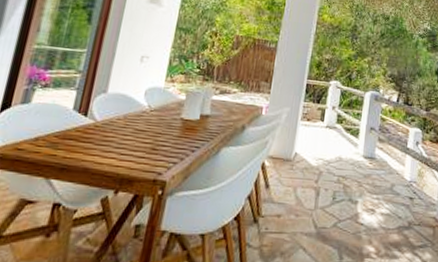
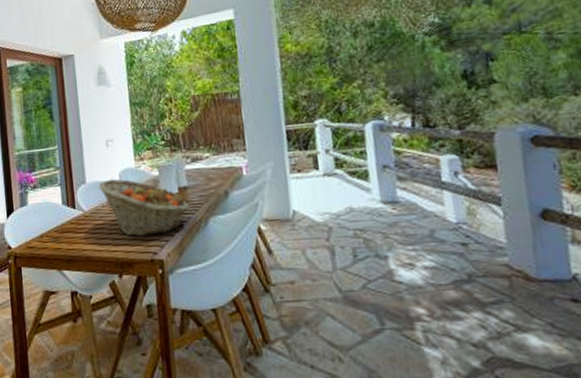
fruit basket: none [120,93,206,156] -> present [99,178,189,236]

